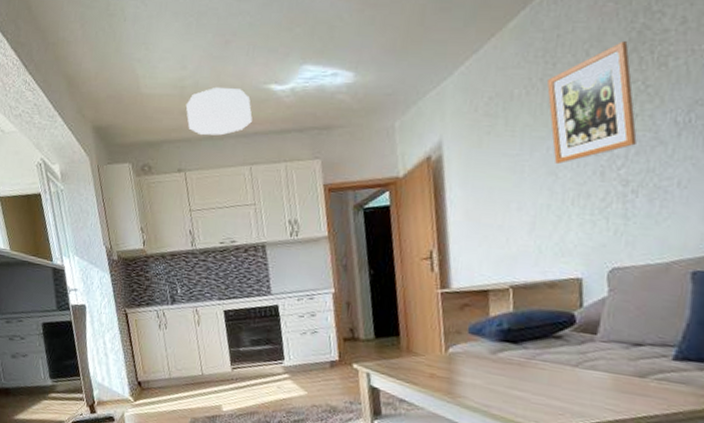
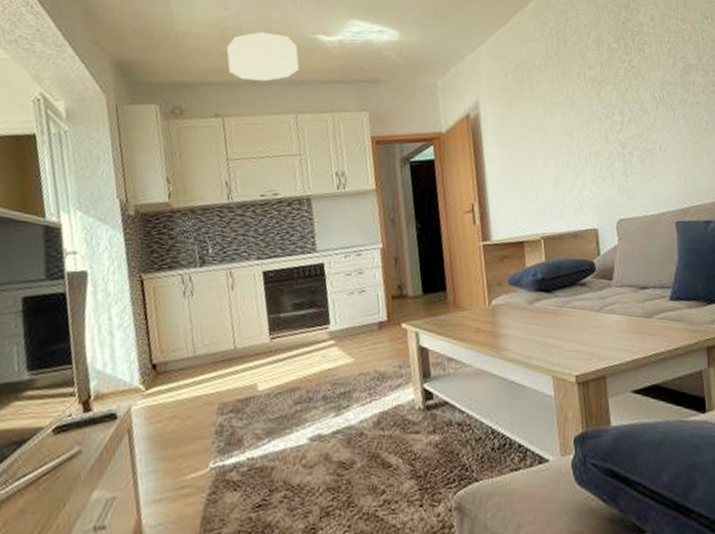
wall art: present [546,41,637,165] -> none [560,29,628,128]

